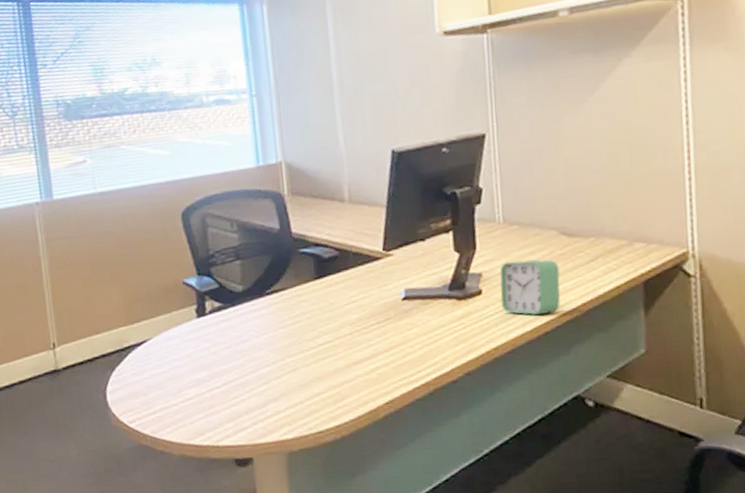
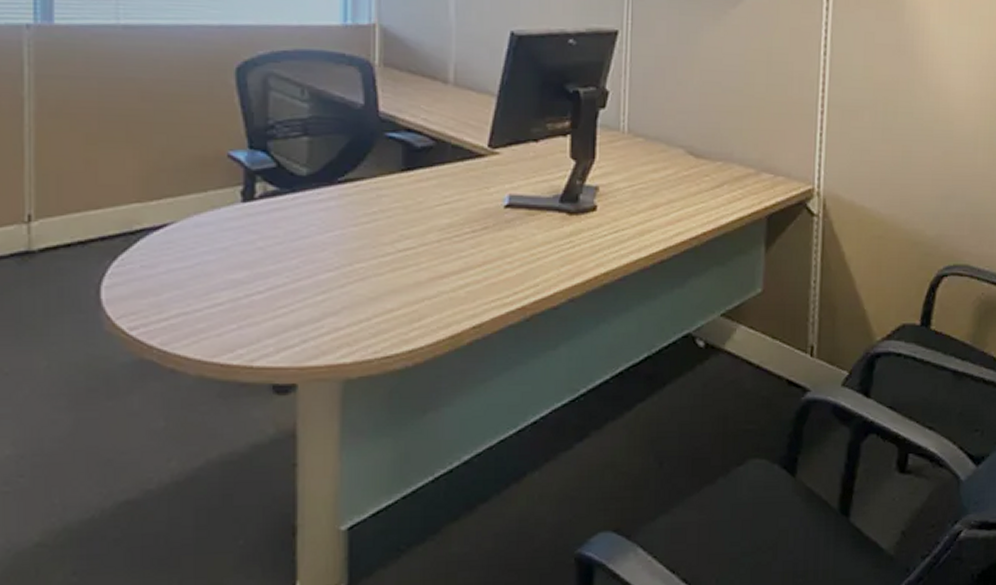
alarm clock: present [500,259,560,316] -> none [616,177,682,241]

